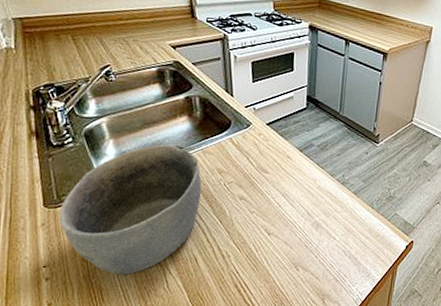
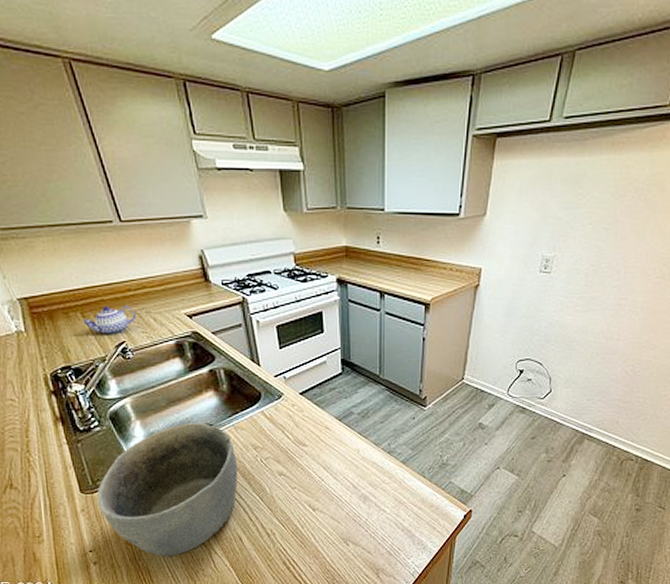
teapot: none [72,32,124,59] -> present [82,305,137,335]

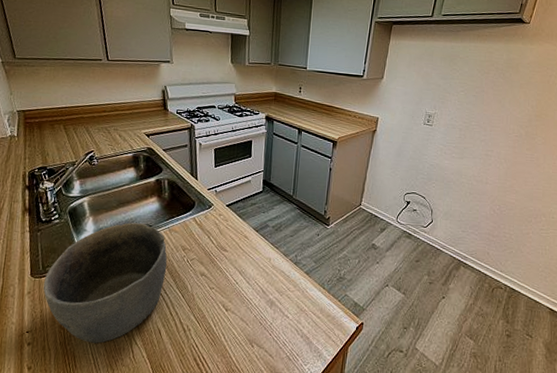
teapot: present [82,305,137,335] -> none [63,122,107,145]

